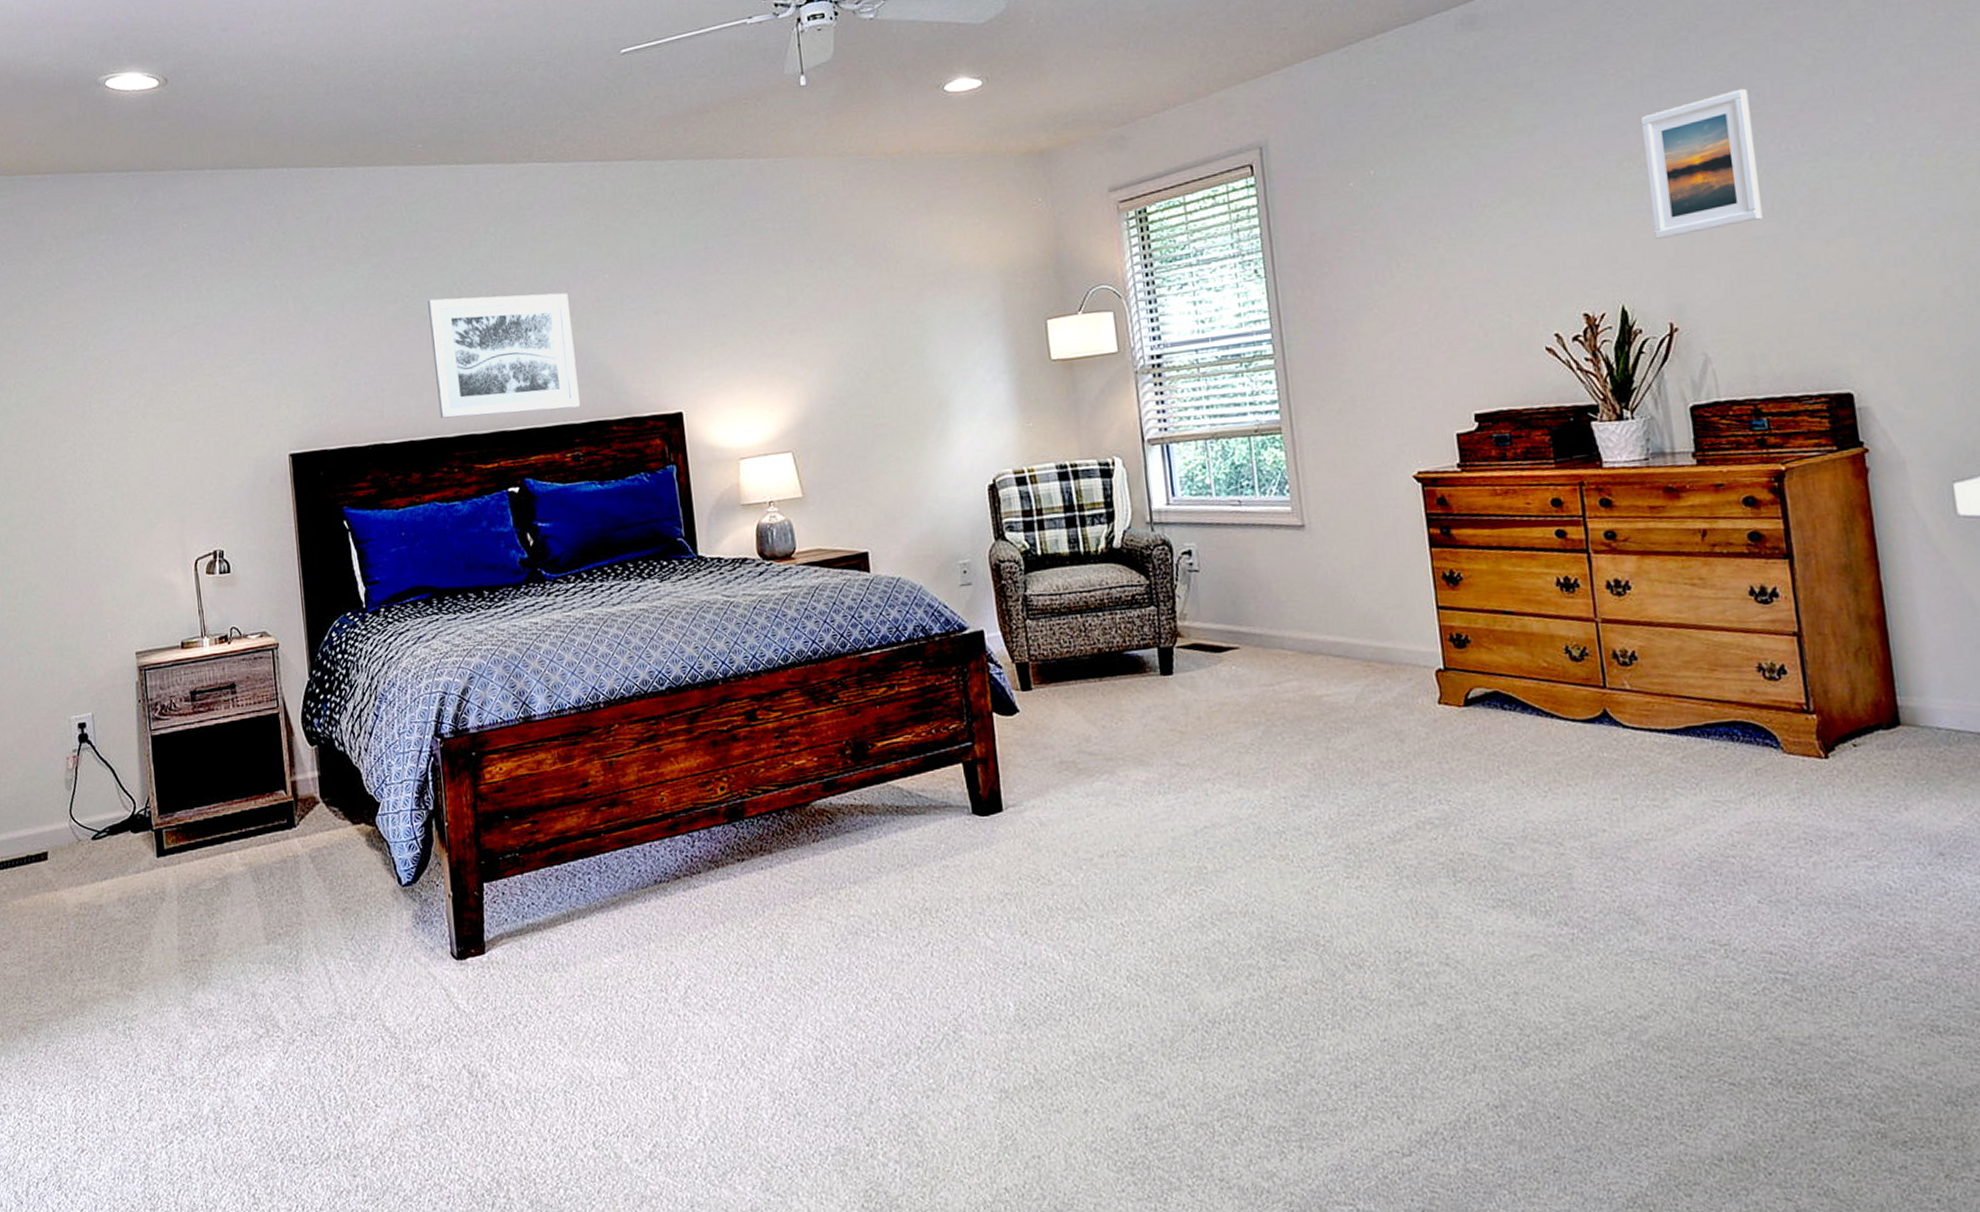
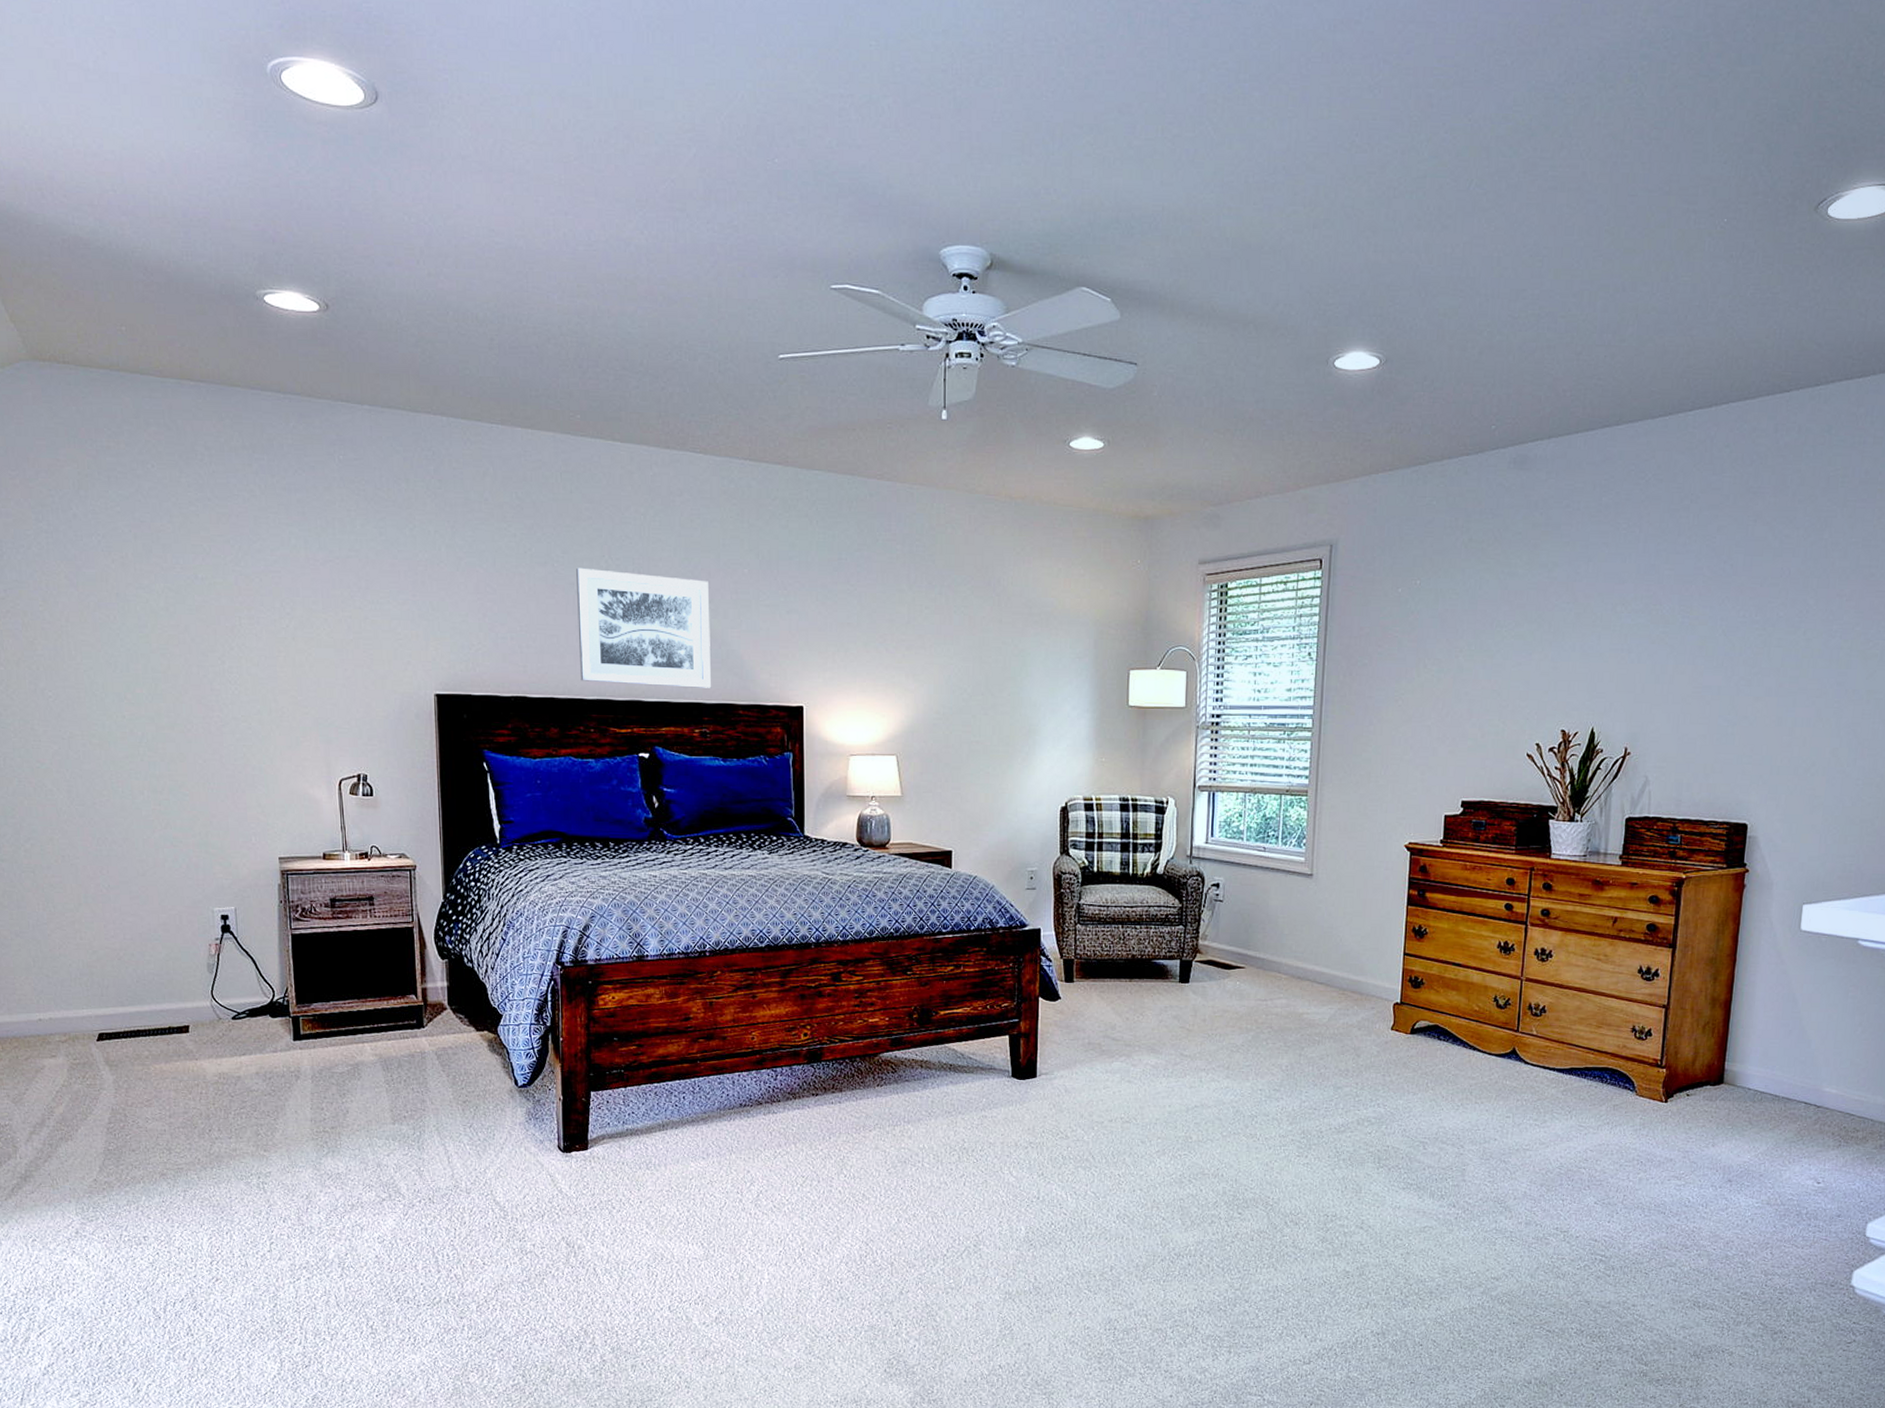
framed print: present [1640,88,1763,239] -> none [1629,558,1725,676]

